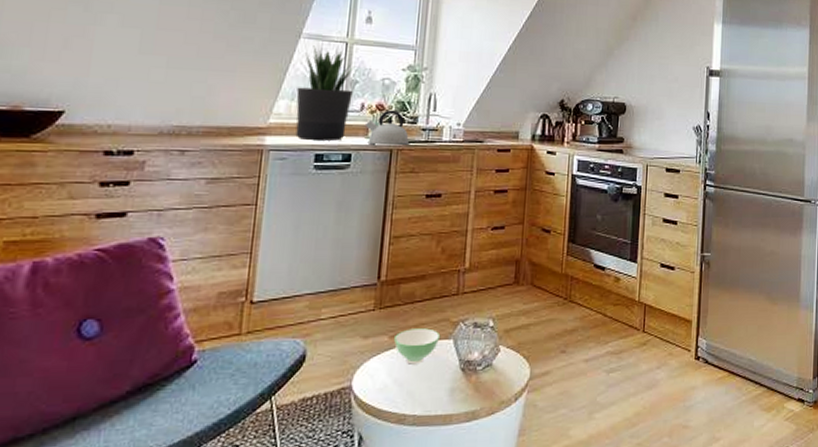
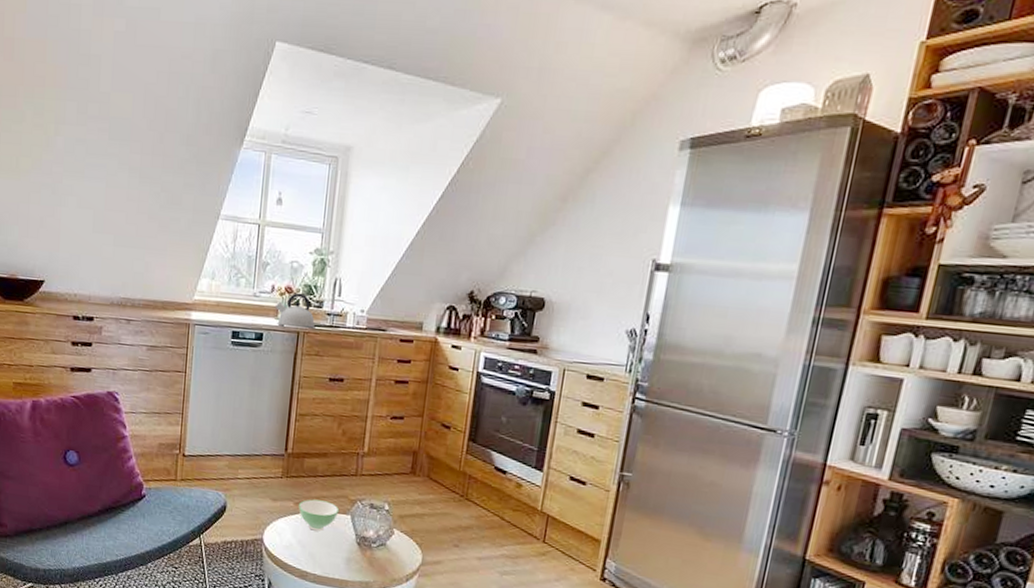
planter: present [295,45,355,141] -> none [216,227,267,320]

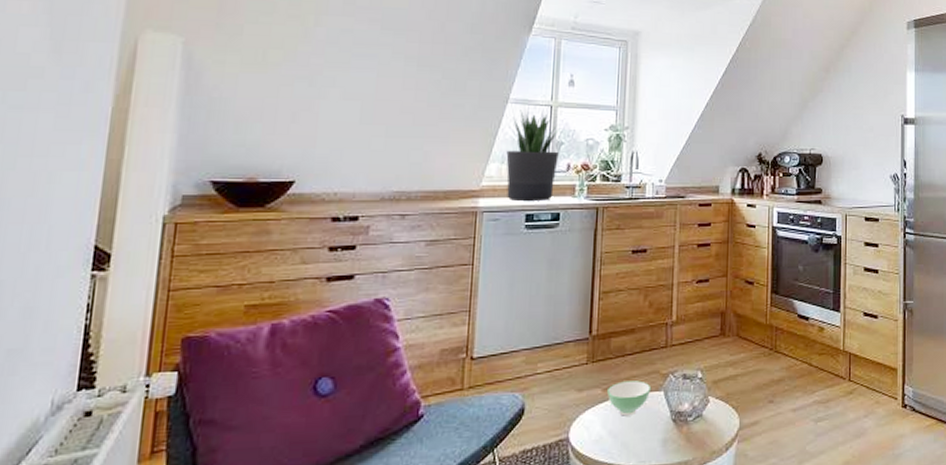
planter: none [216,227,267,320] -> present [506,110,560,201]
kettle: present [276,292,315,329] -> none [572,169,614,204]

